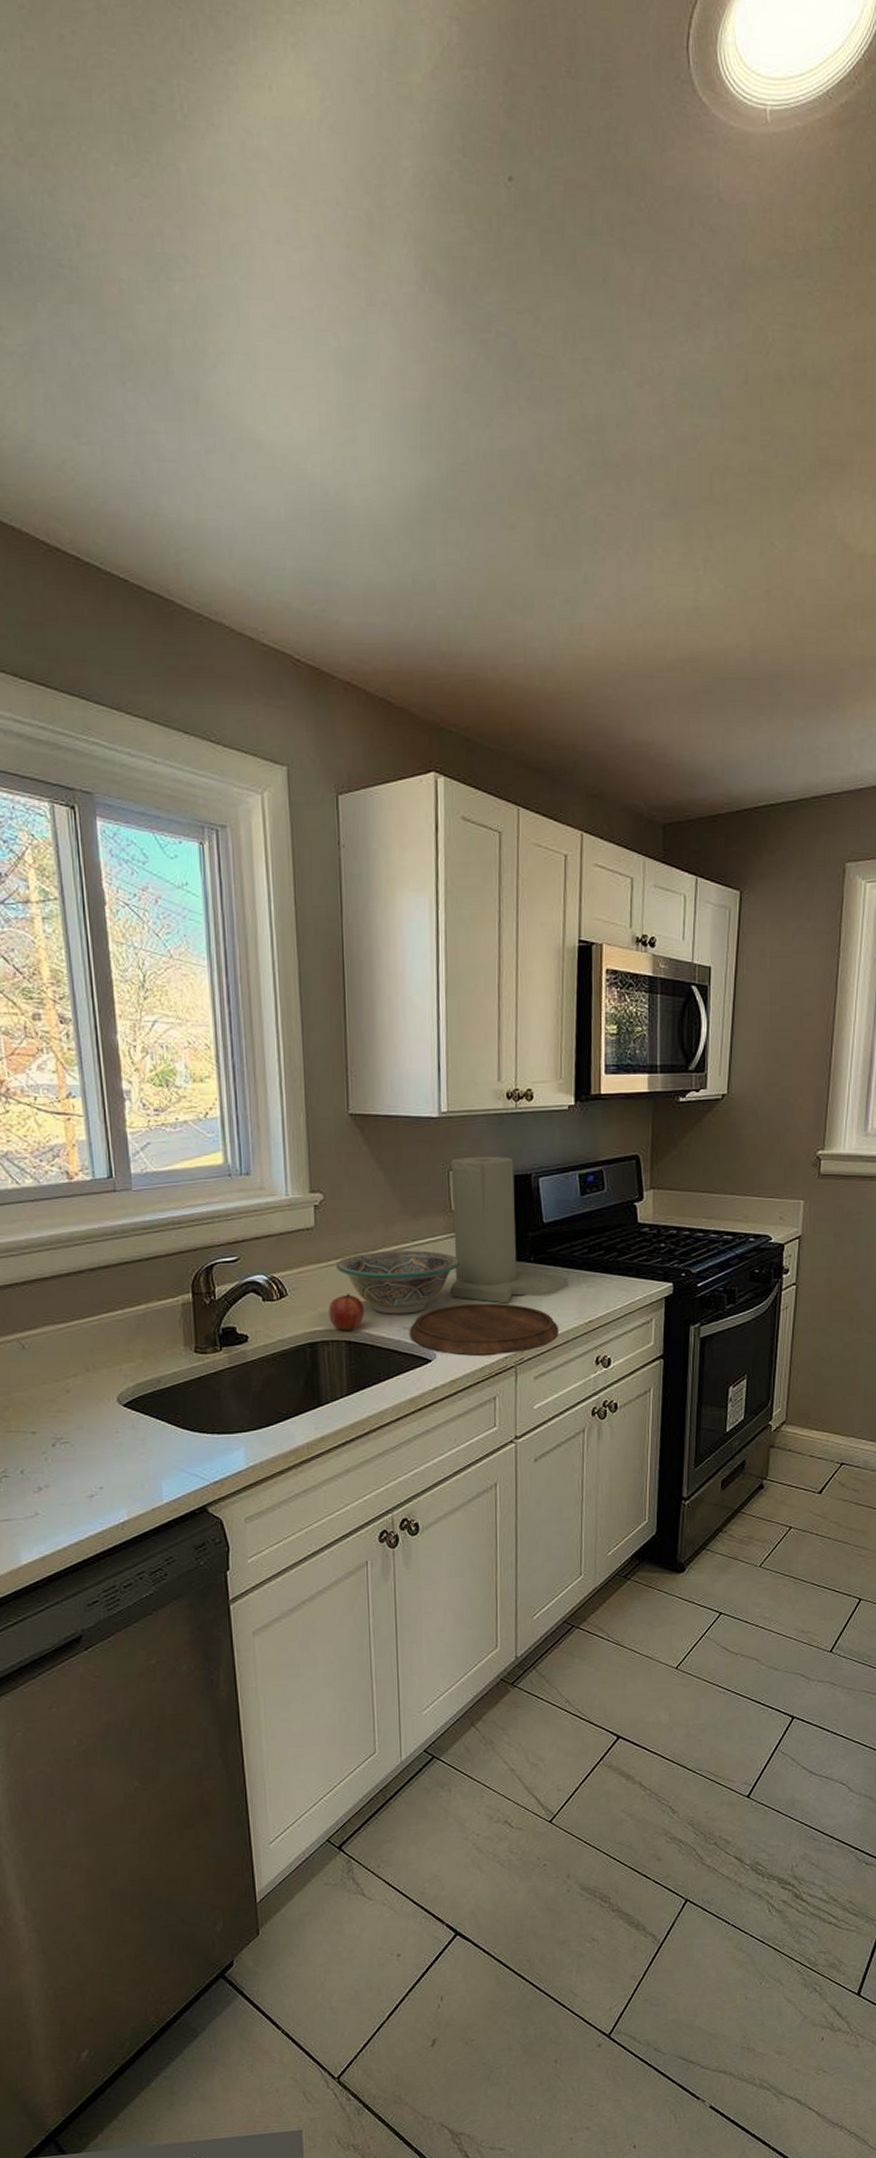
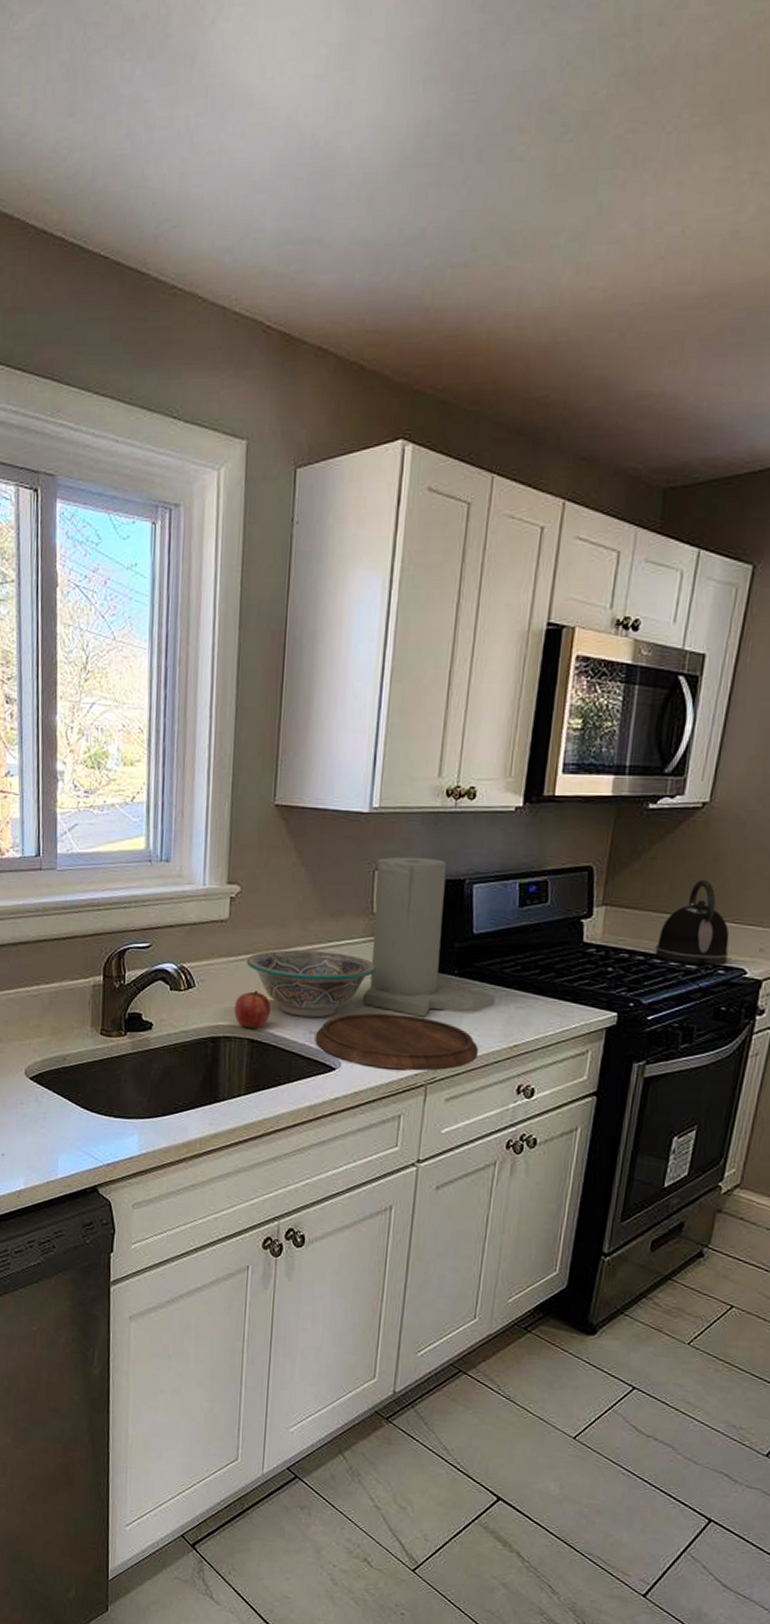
kettle: none [697,1161,756,1235] -> present [654,879,730,965]

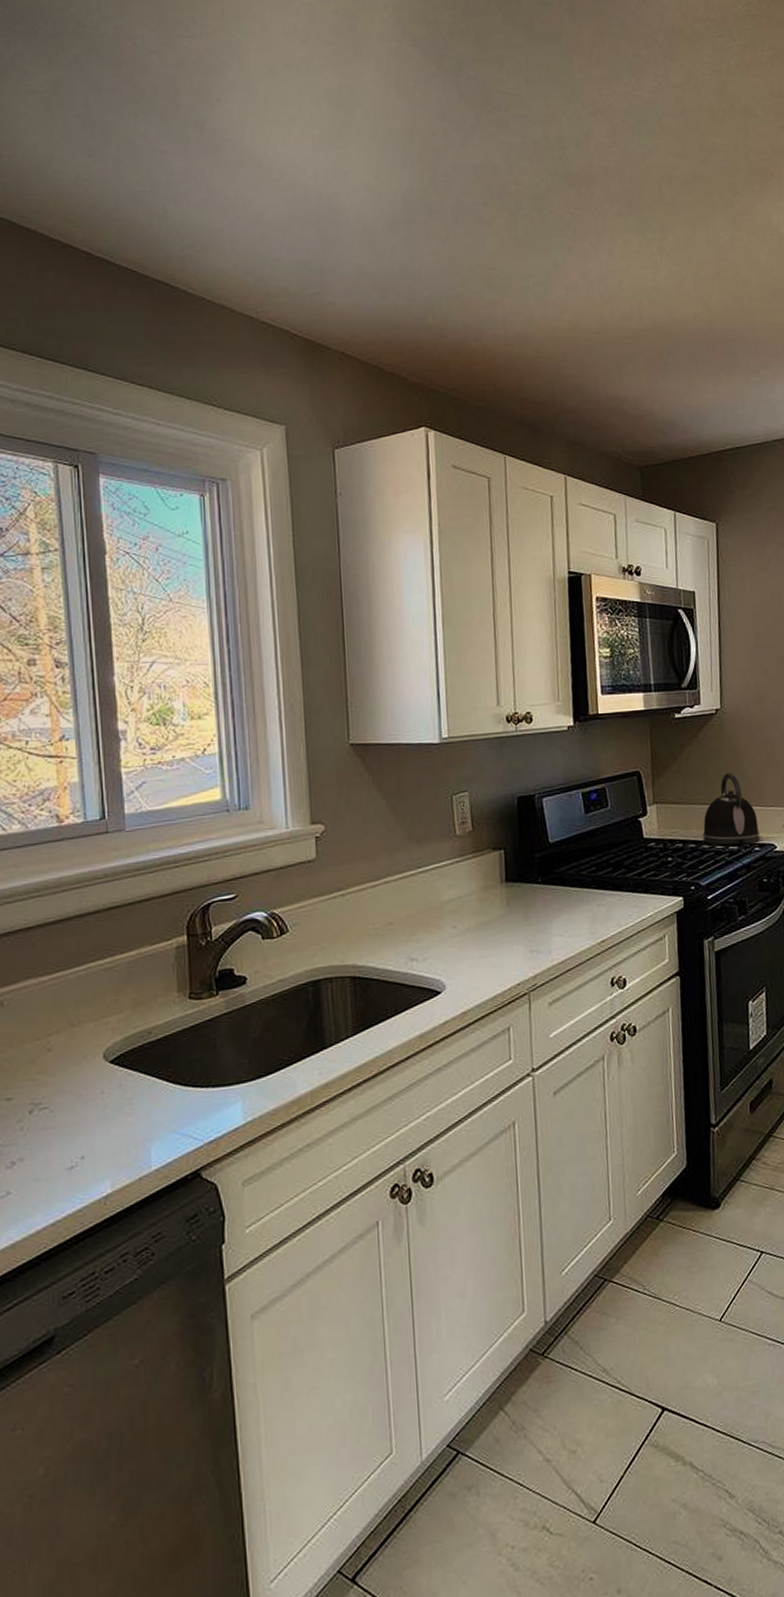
fruit: present [234,990,272,1029] -> none [331,925,370,966]
bowl: present [246,950,377,1018] -> none [338,877,467,946]
cutting board: present [315,1012,479,1072] -> none [416,927,572,984]
paper towel: present [362,856,495,1017] -> none [454,778,578,928]

